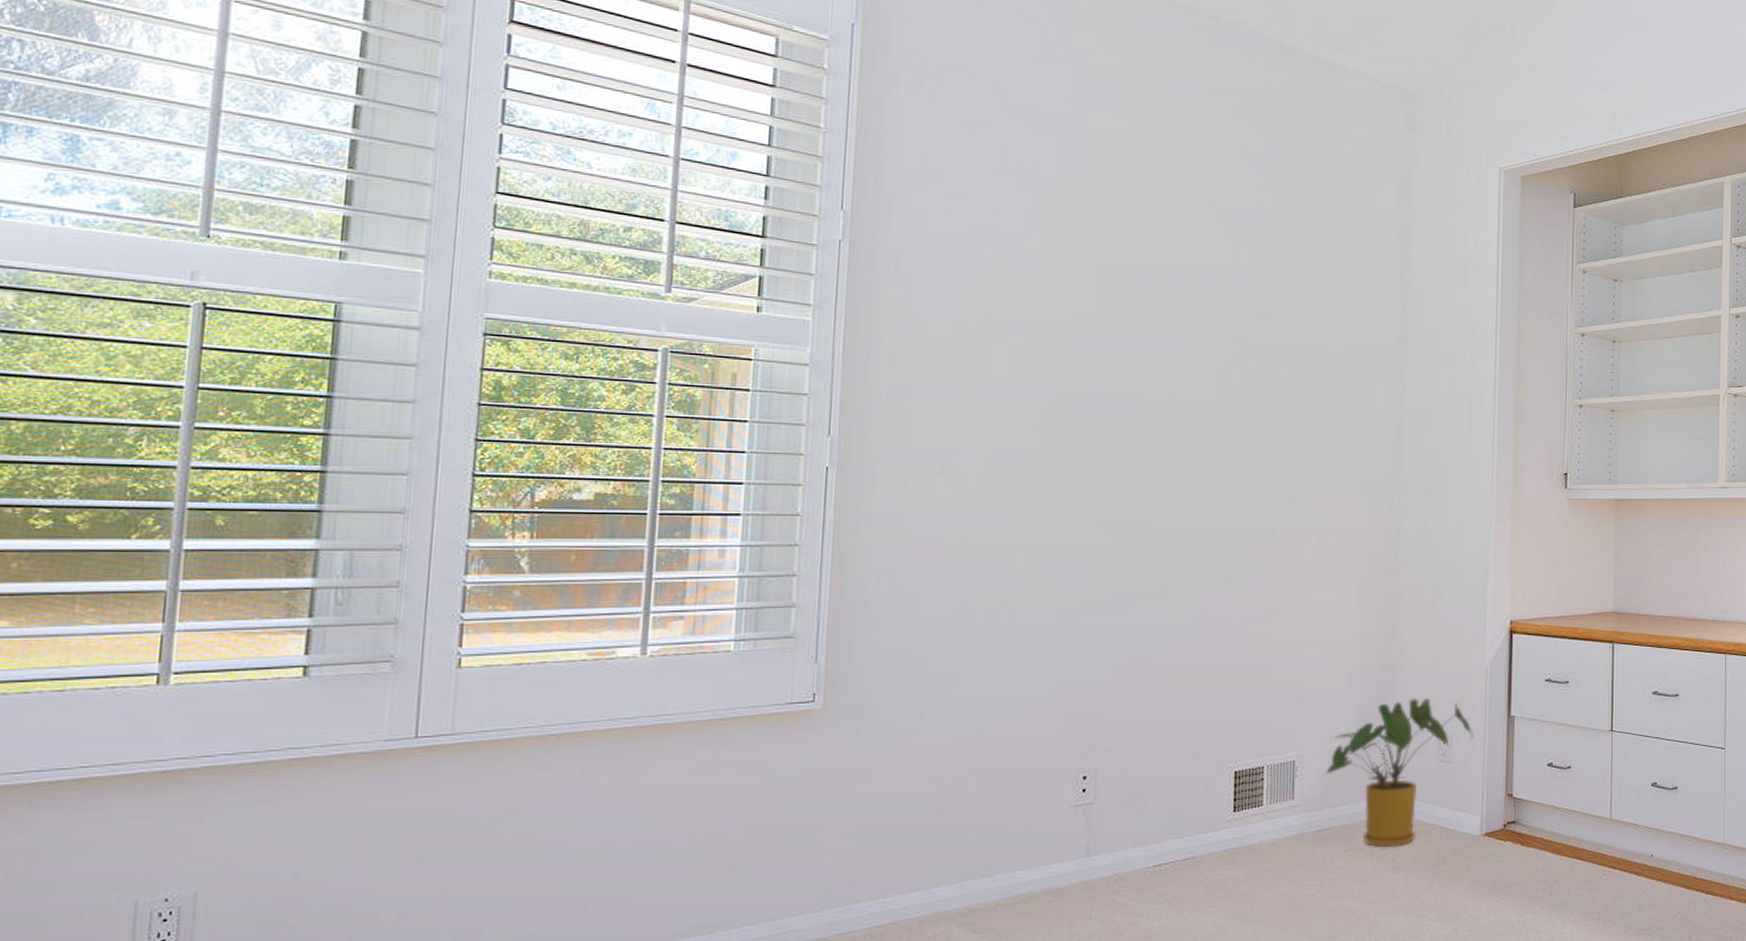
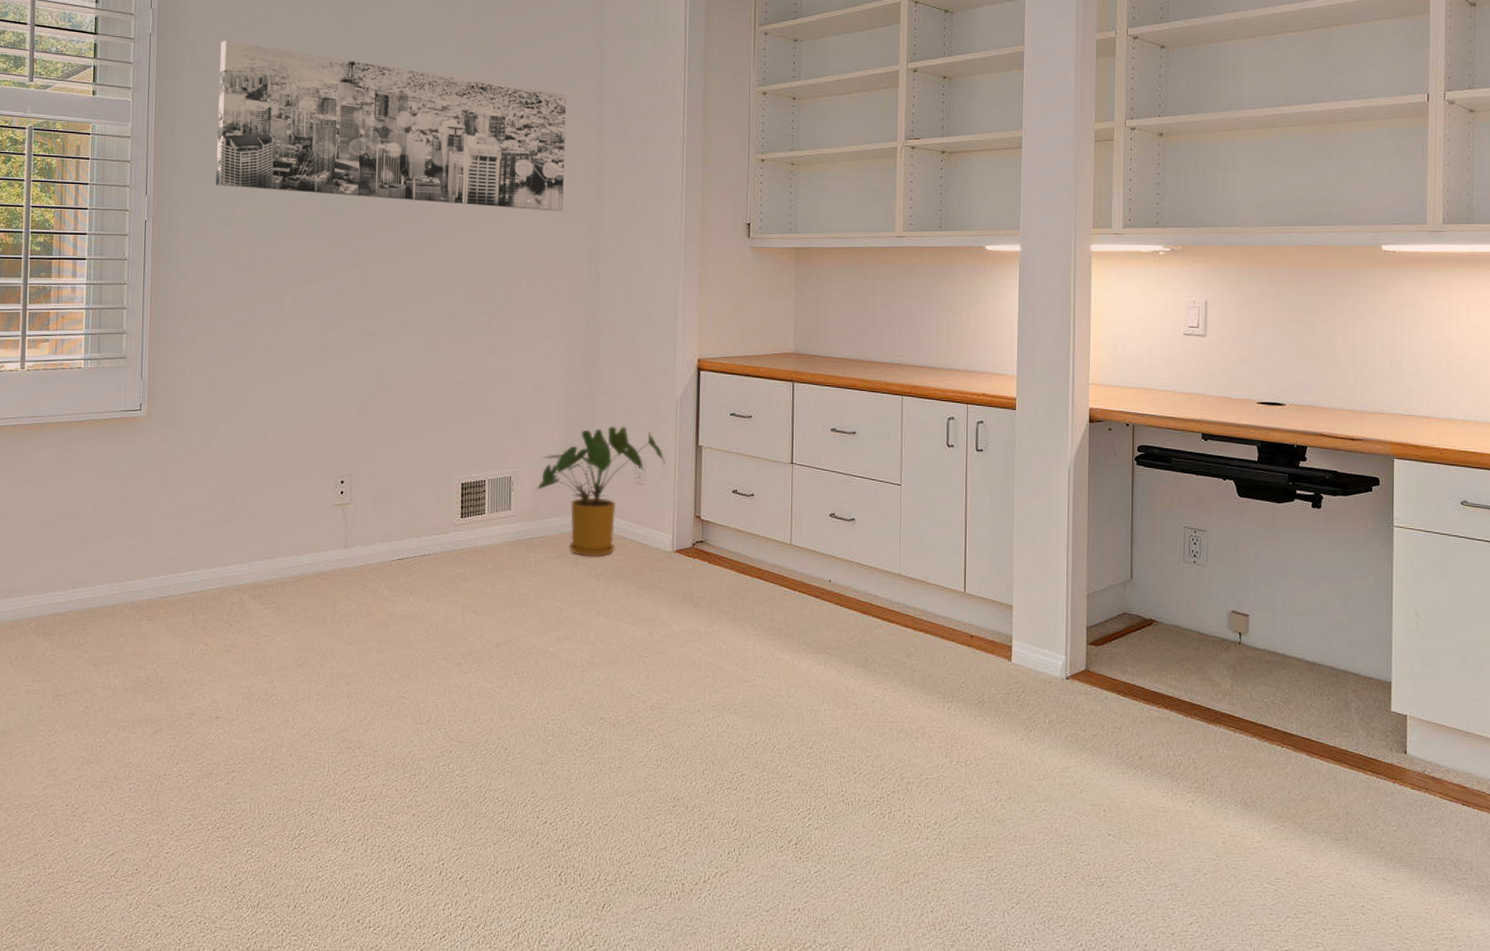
wall art: none [924,253,1365,459] -> present [215,41,567,212]

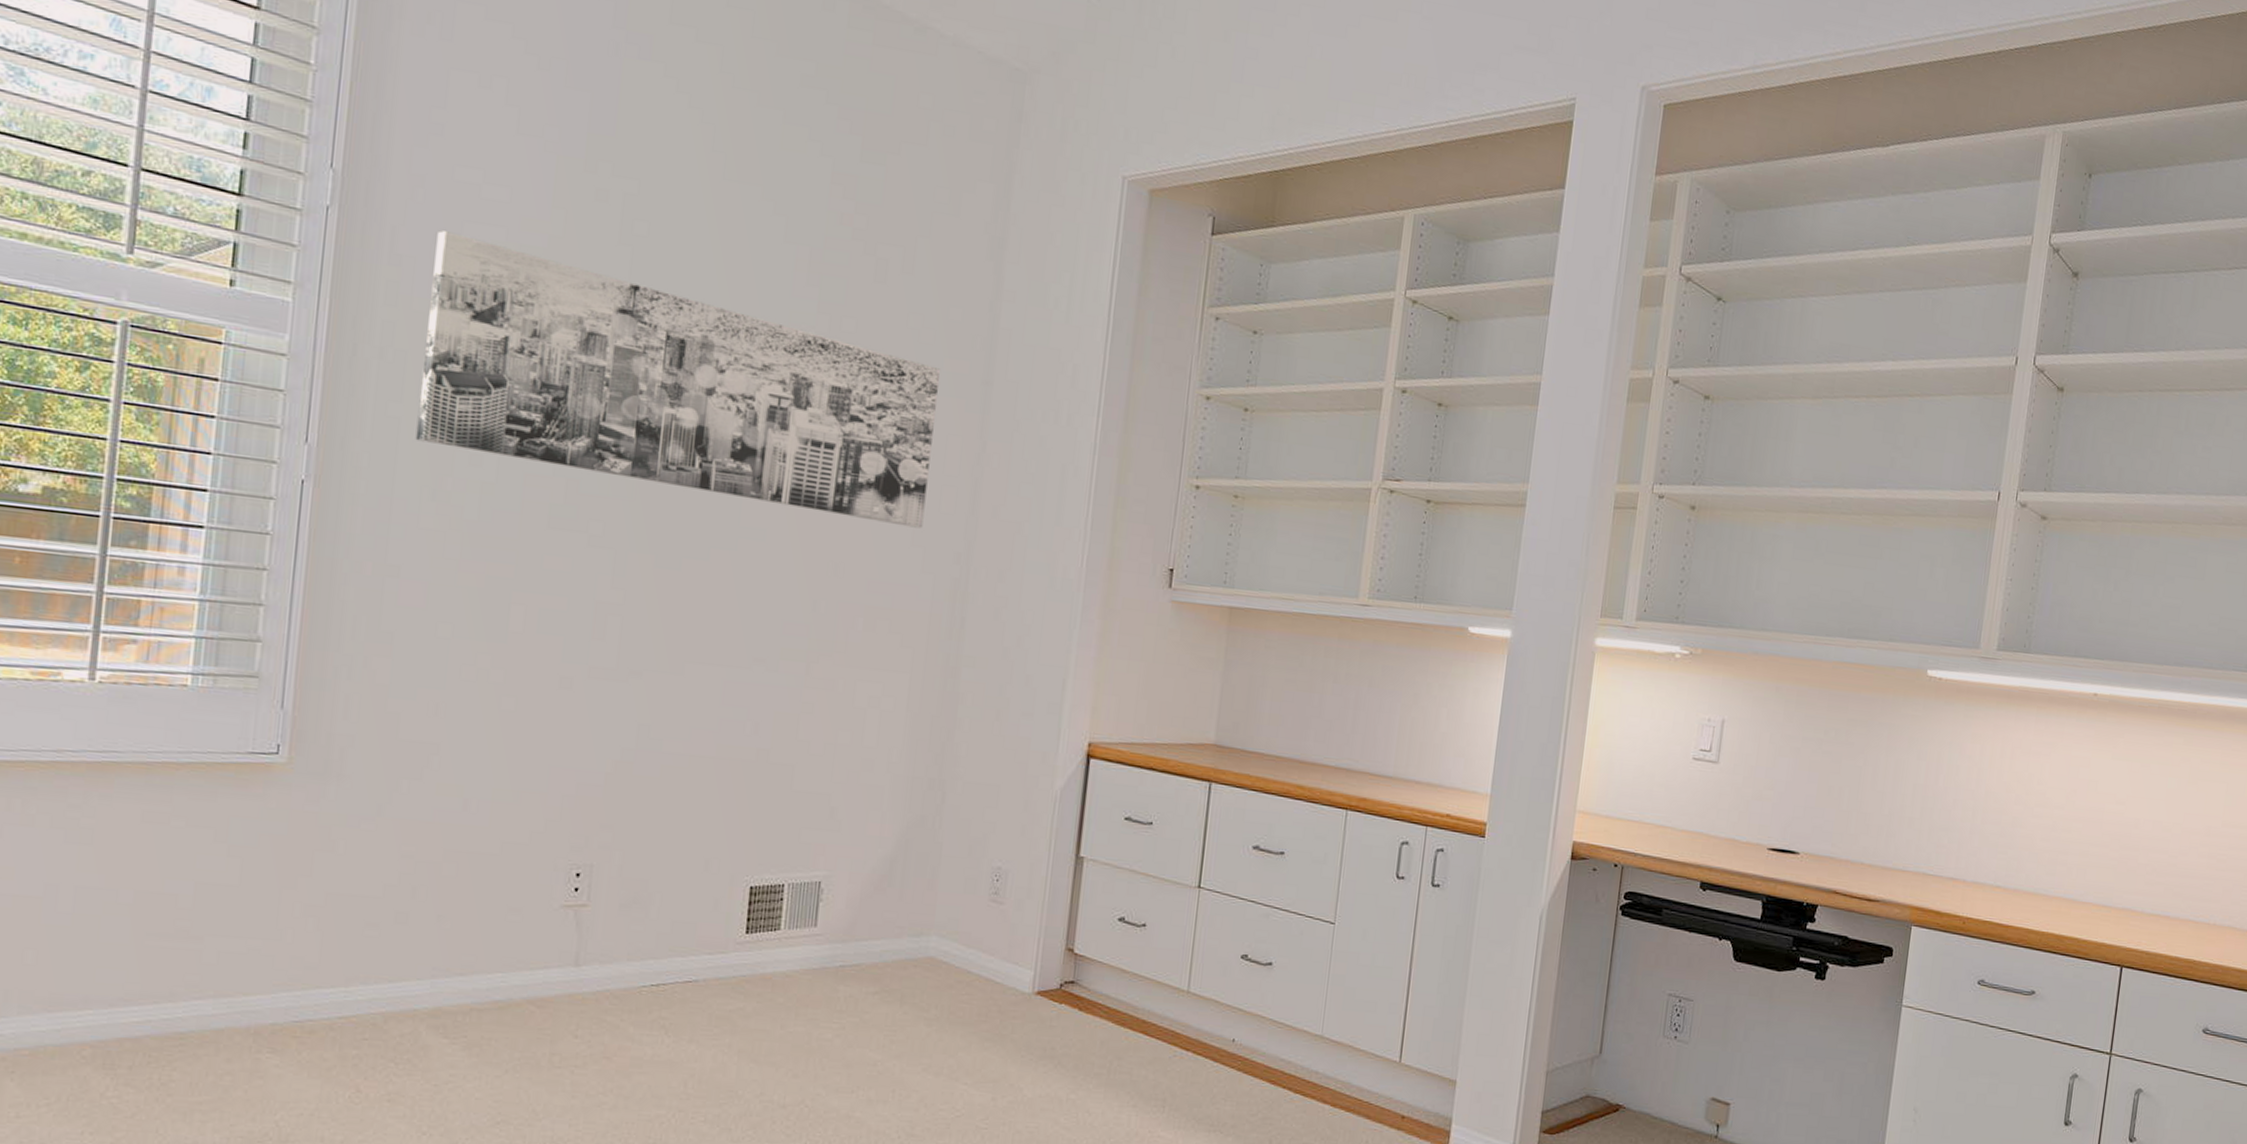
house plant: present [535,425,665,557] -> none [853,822,1034,996]

